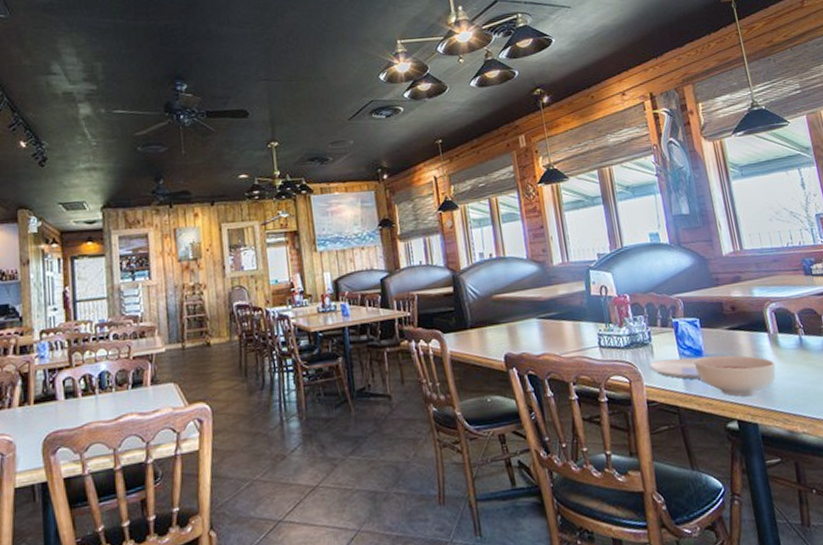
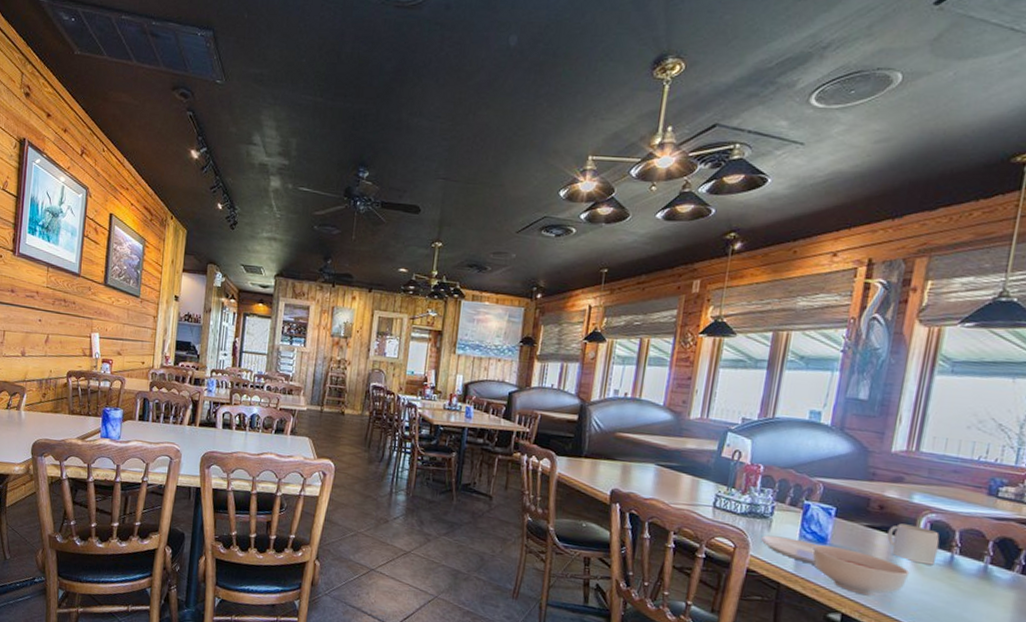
mug: none [745,317,790,353] -> present [887,523,940,565]

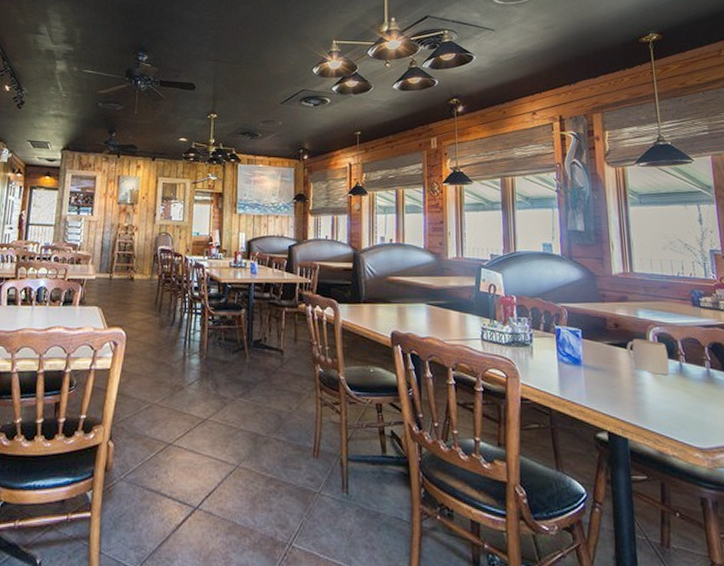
plate: present [760,535,817,565] -> none [527,362,576,386]
bowl: present [812,544,910,596] -> none [571,365,653,411]

